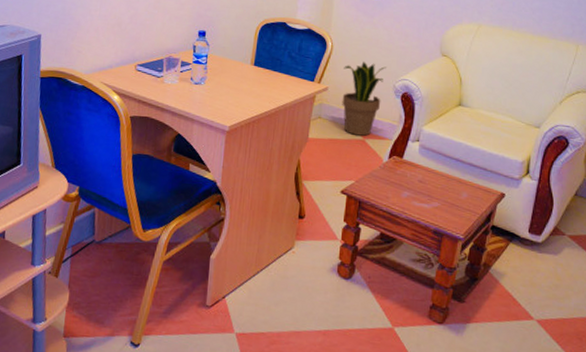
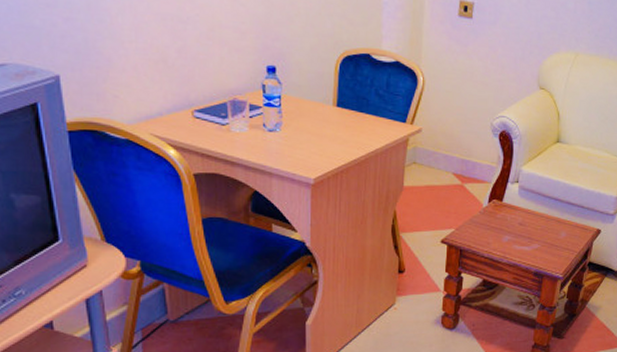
potted plant: present [342,61,386,136] -> none [437,97,483,180]

